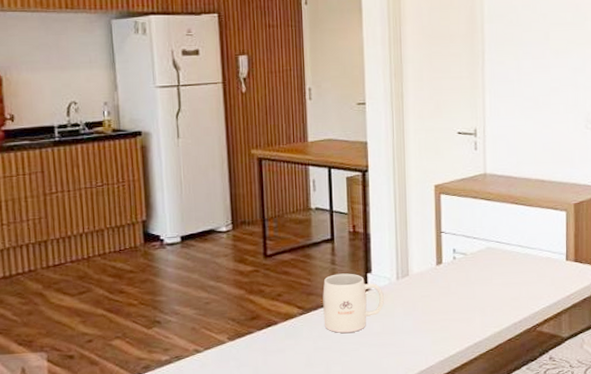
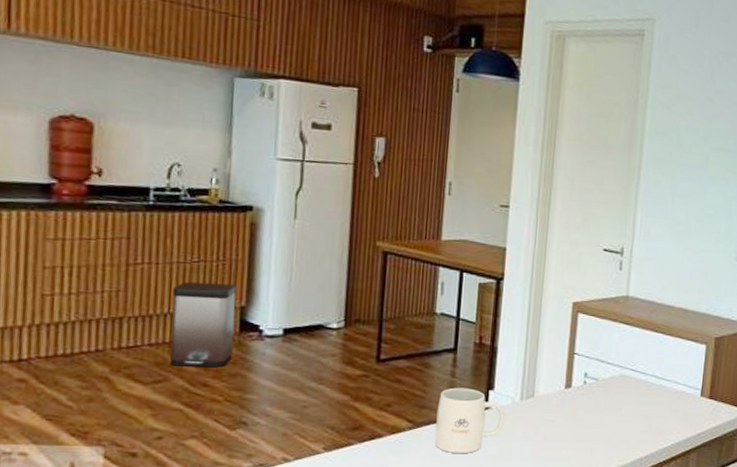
pedal bin: none [84,202,141,278] -> present [169,281,236,368]

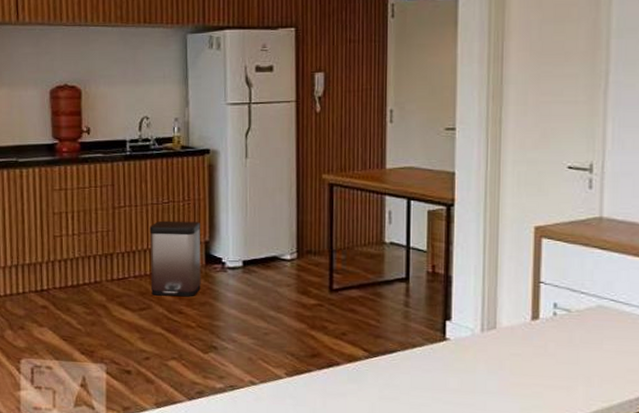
mug: present [435,387,504,453] -> none [392,317,464,385]

